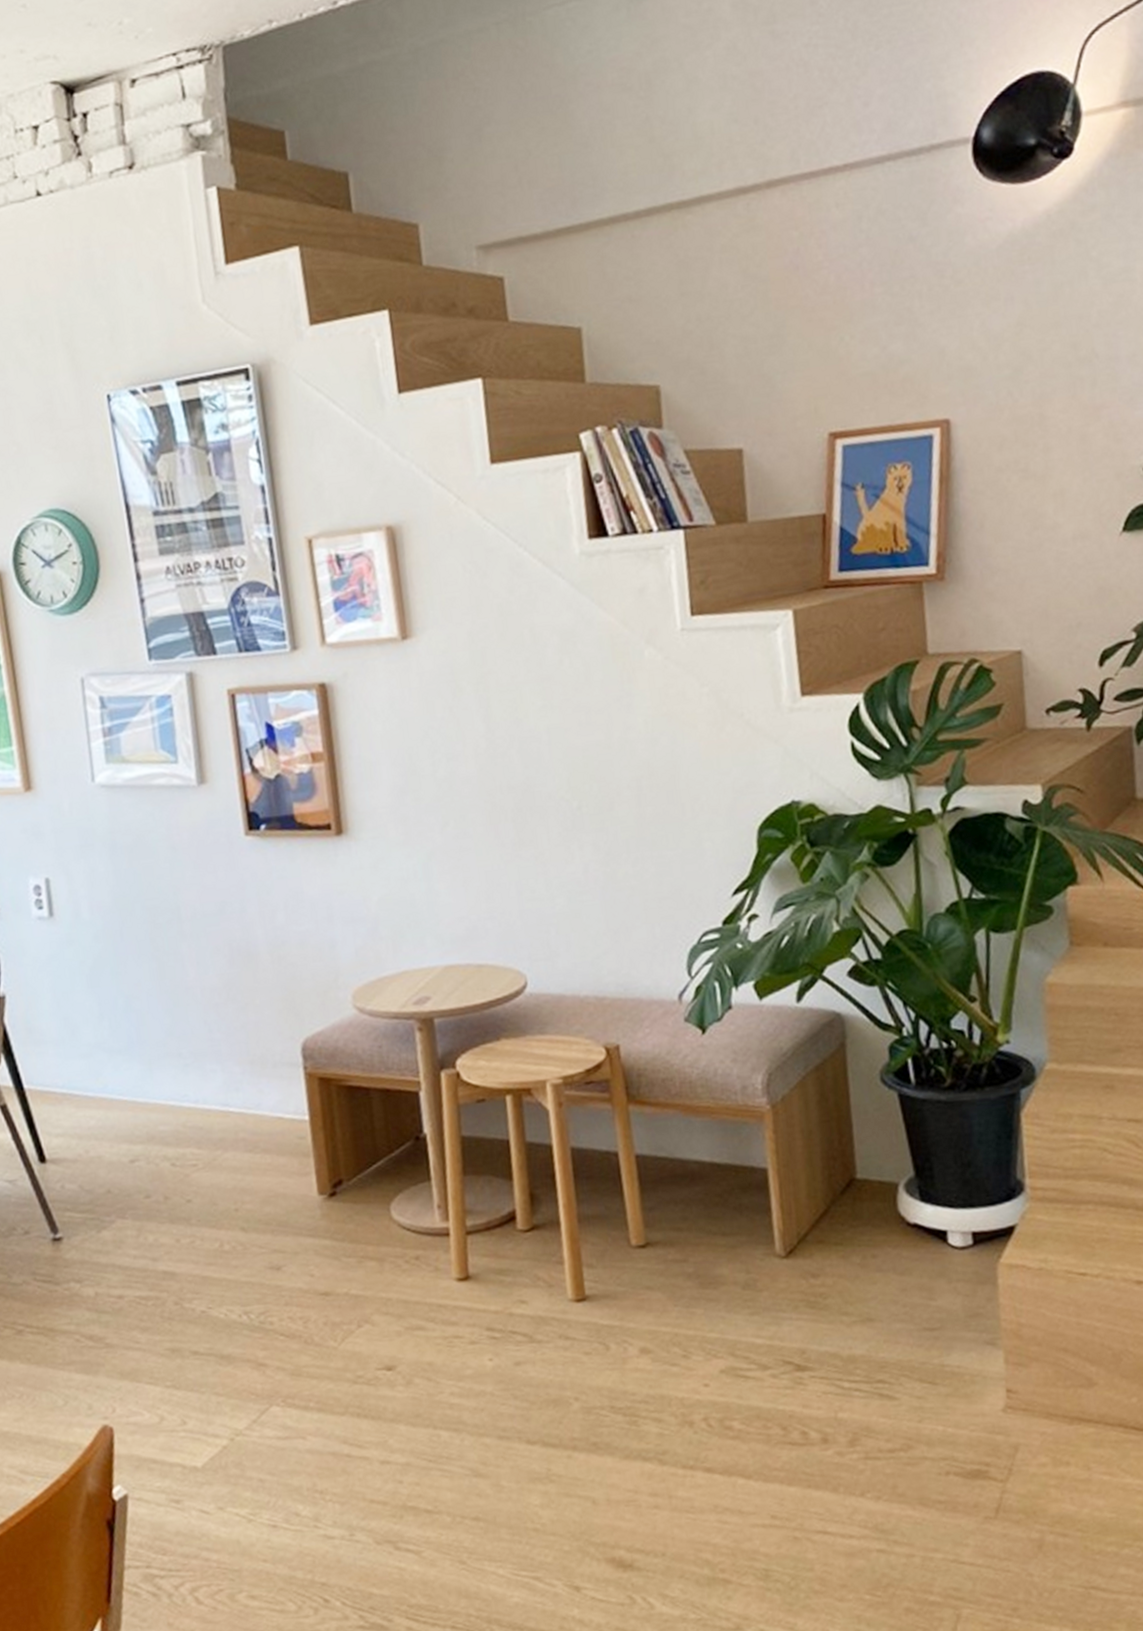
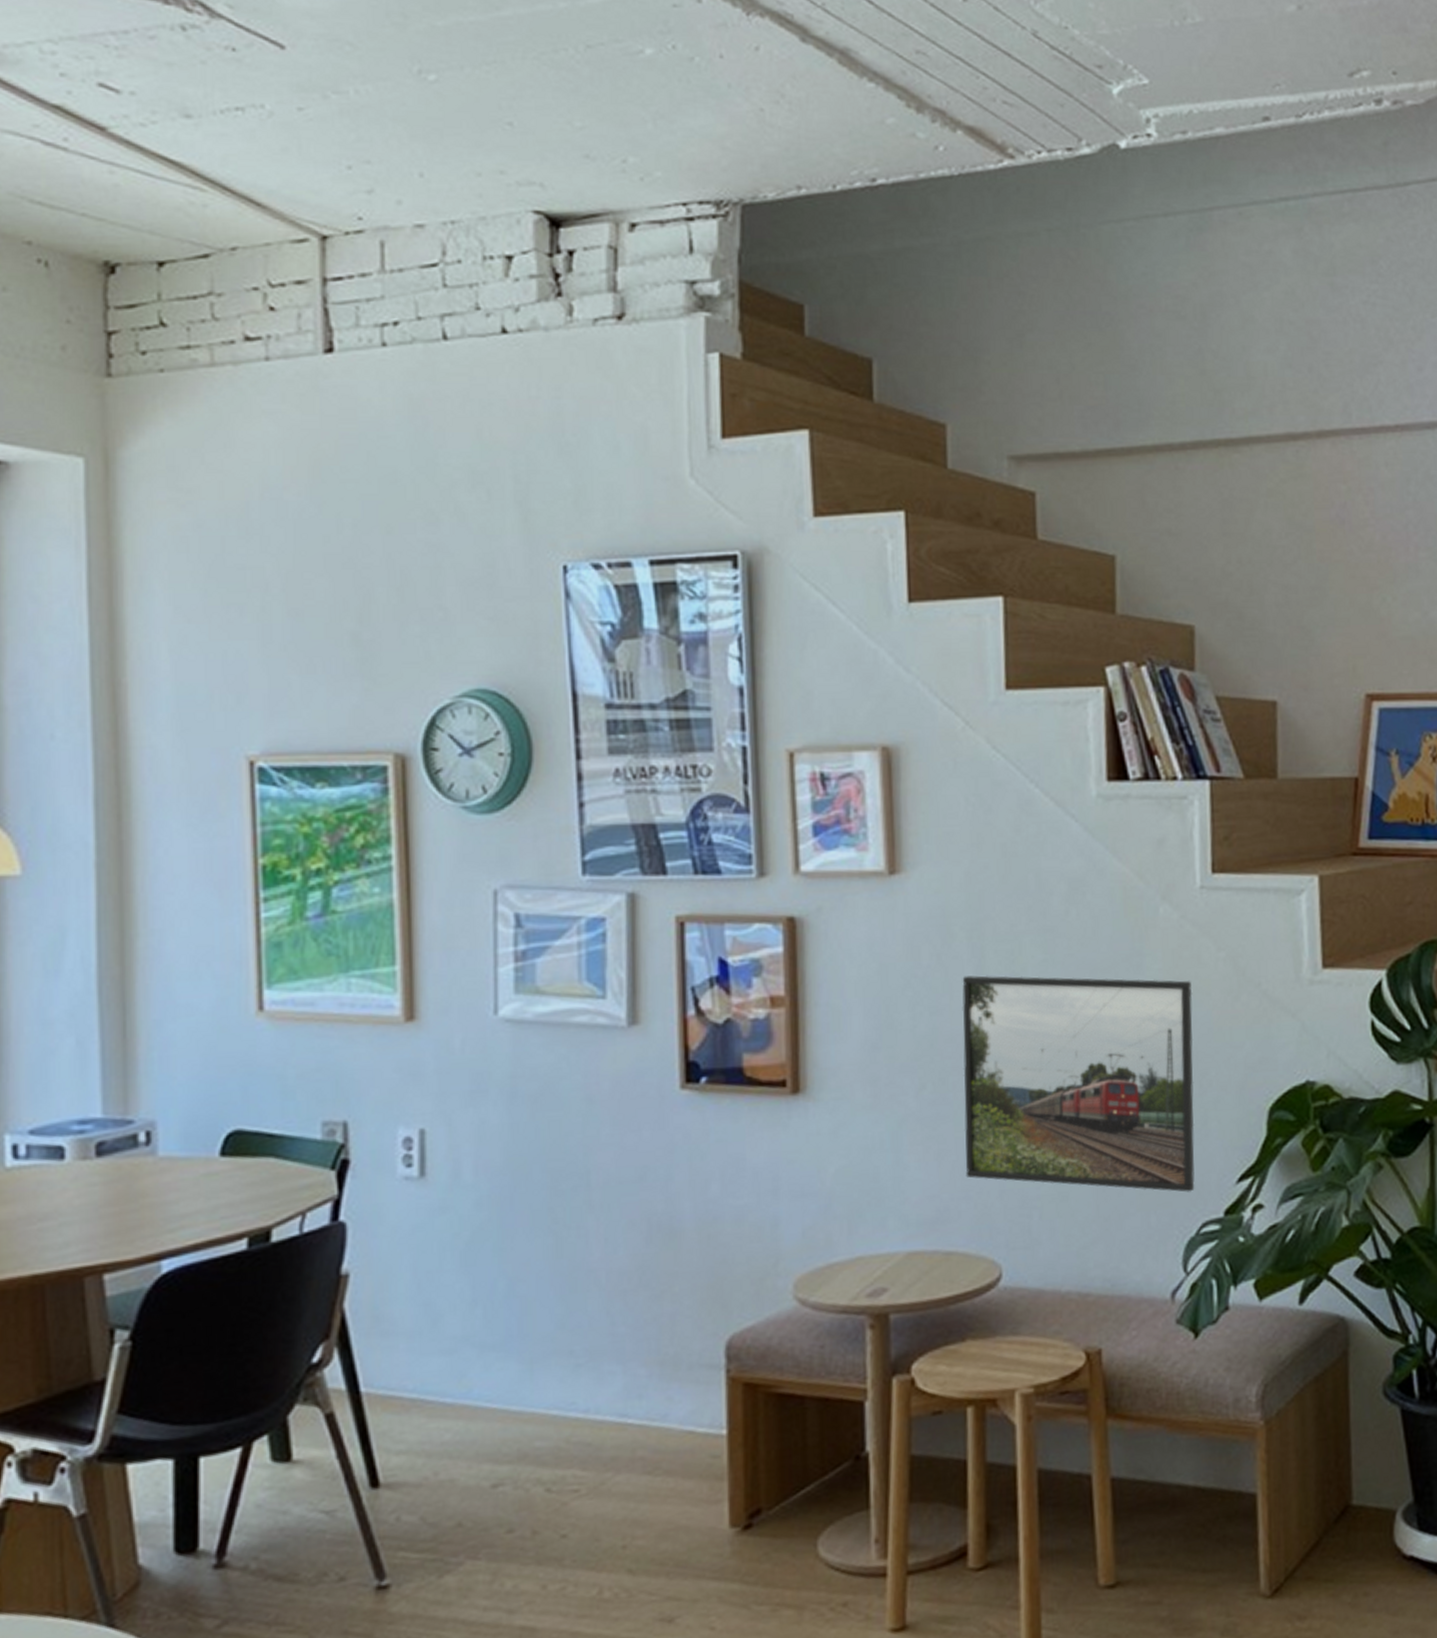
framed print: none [472,716,694,906] -> present [962,975,1195,1192]

